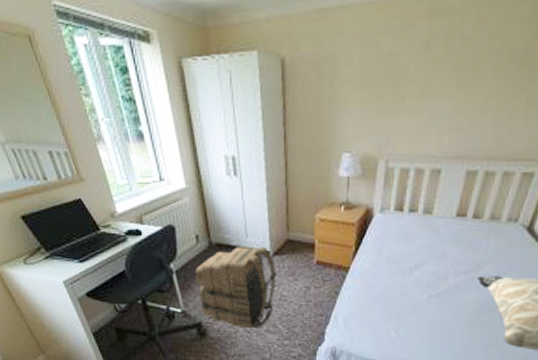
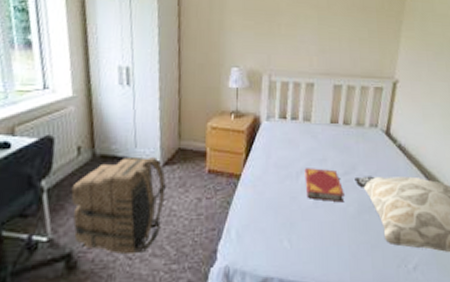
hardback book: none [418,264,463,301] -> present [304,168,344,203]

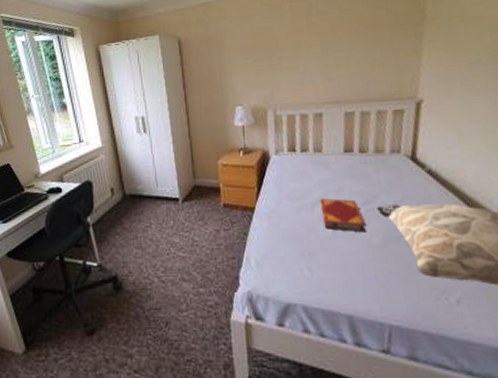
backpack: present [70,158,166,255] -> none [110,195,187,279]

